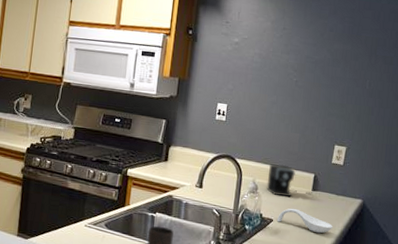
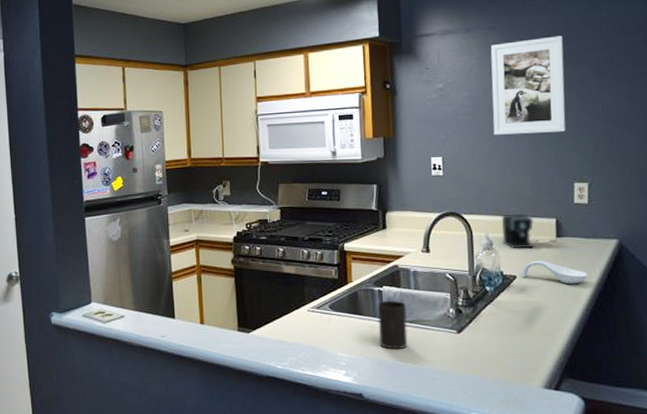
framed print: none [275,11,348,99] -> present [490,35,566,135]

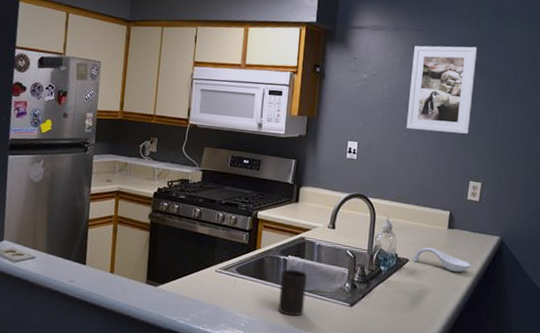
coffee maker: present [501,213,557,249] -> none [401,202,448,236]

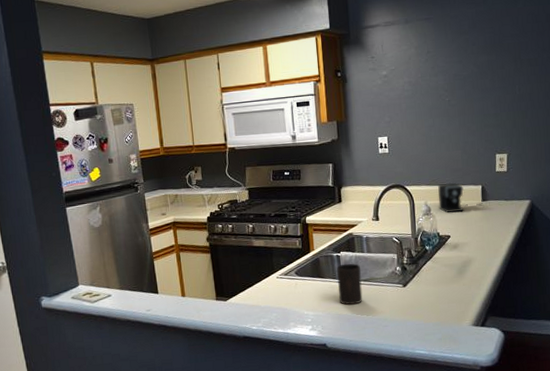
coffee maker: none [401,202,448,236] -> present [437,182,483,213]
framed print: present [406,45,478,134] -> none [426,25,489,116]
spoon rest: present [412,247,471,273] -> none [453,221,508,240]

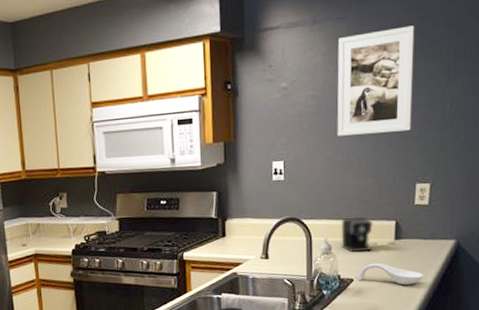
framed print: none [426,25,489,116] -> present [337,25,415,136]
spoon rest: none [453,221,508,240] -> present [357,262,425,286]

